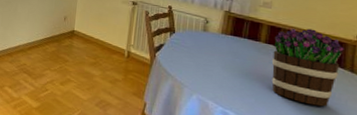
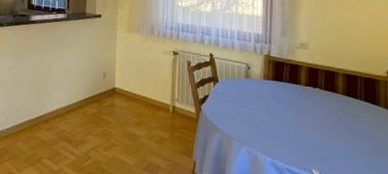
bouquet: present [271,28,344,107] -> none [313,67,377,147]

